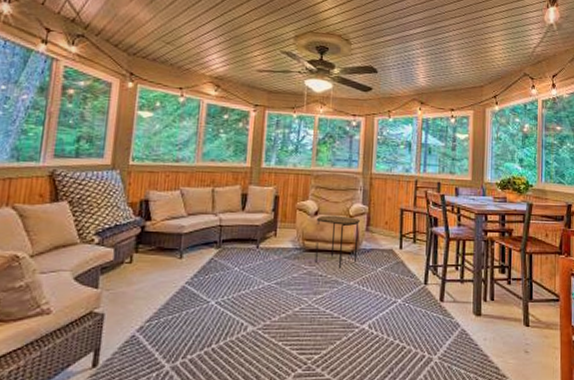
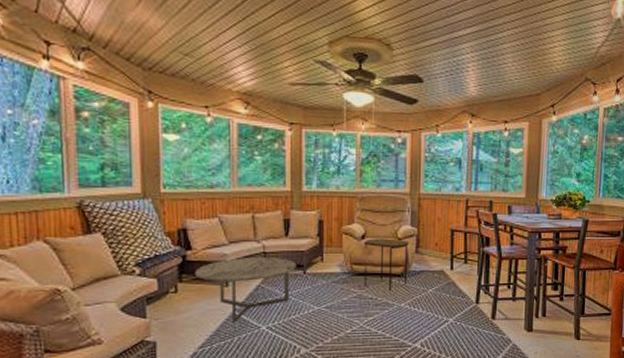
coffee table: none [151,229,250,296] -> present [194,256,296,323]

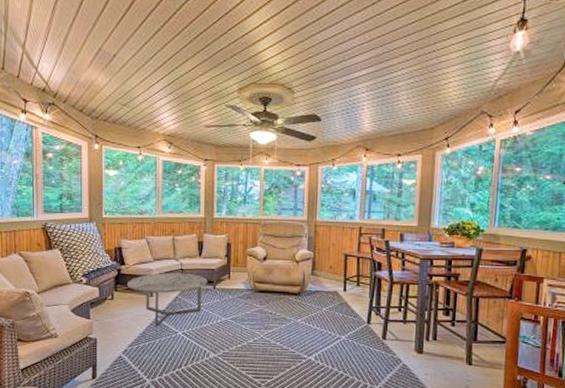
side table: present [363,238,409,291] -> none [265,260,305,308]

